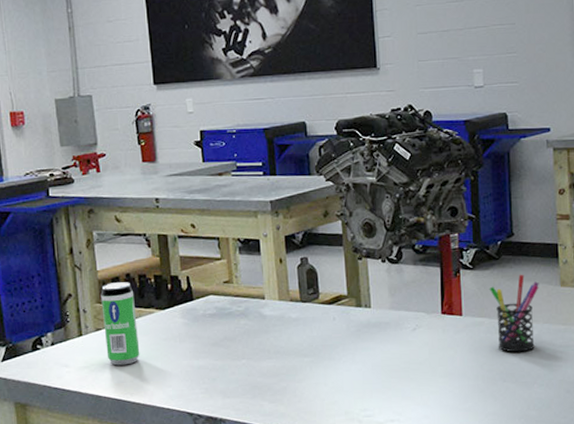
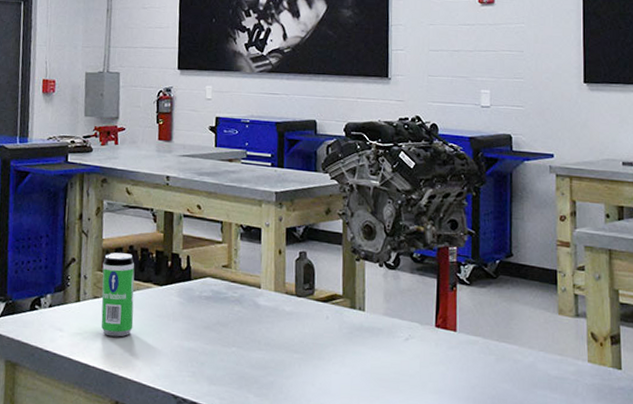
pen holder: present [489,274,539,353] -> none [485,296,536,379]

